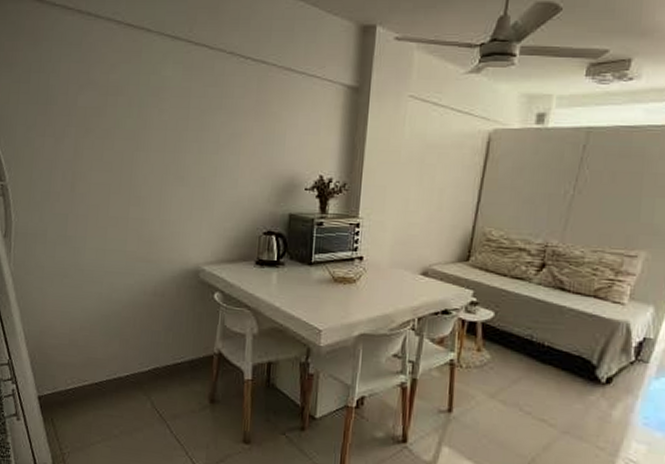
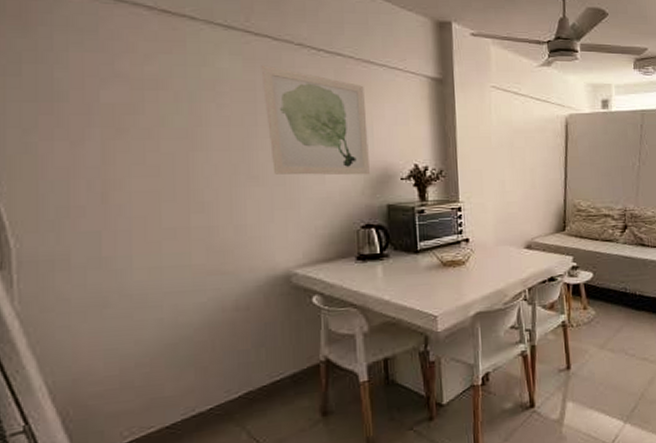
wall art: none [196,73,282,183] -> present [261,65,370,176]

